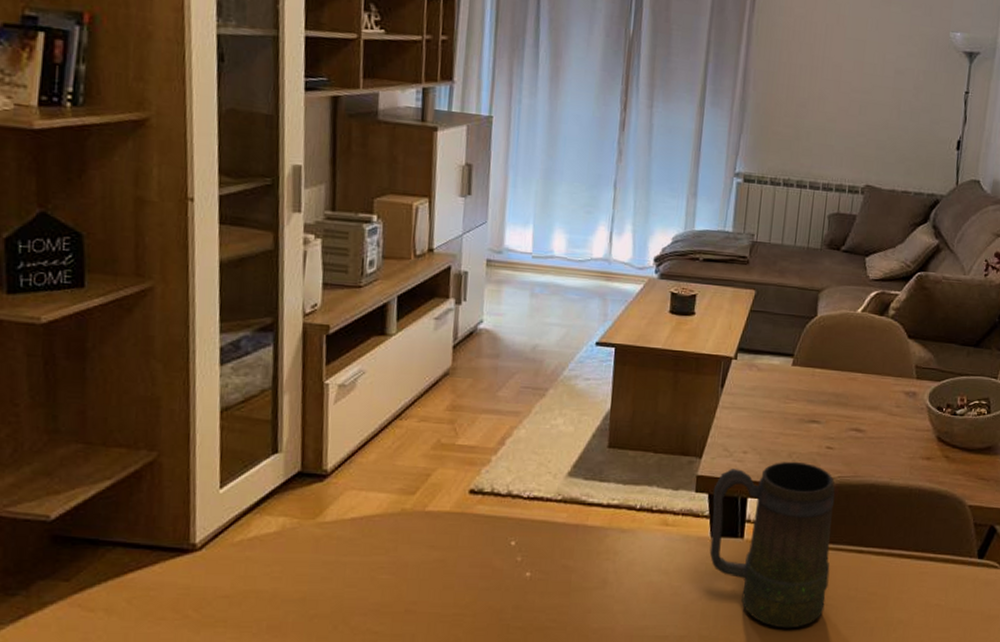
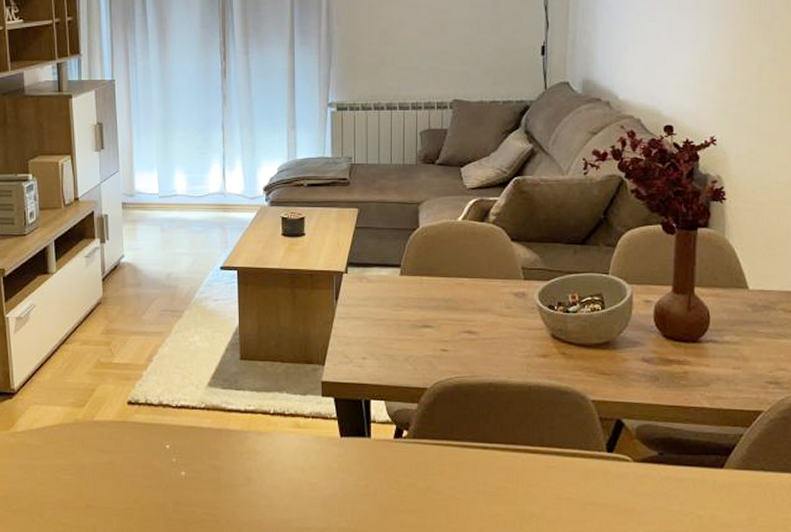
mug: present [709,461,835,628] -> none [338,364,457,521]

